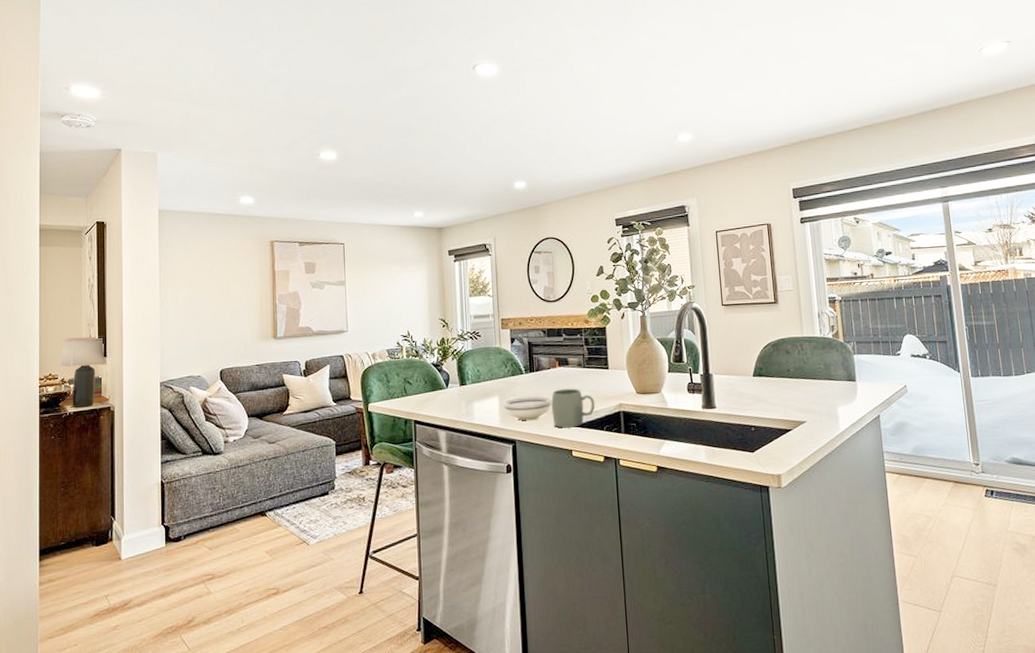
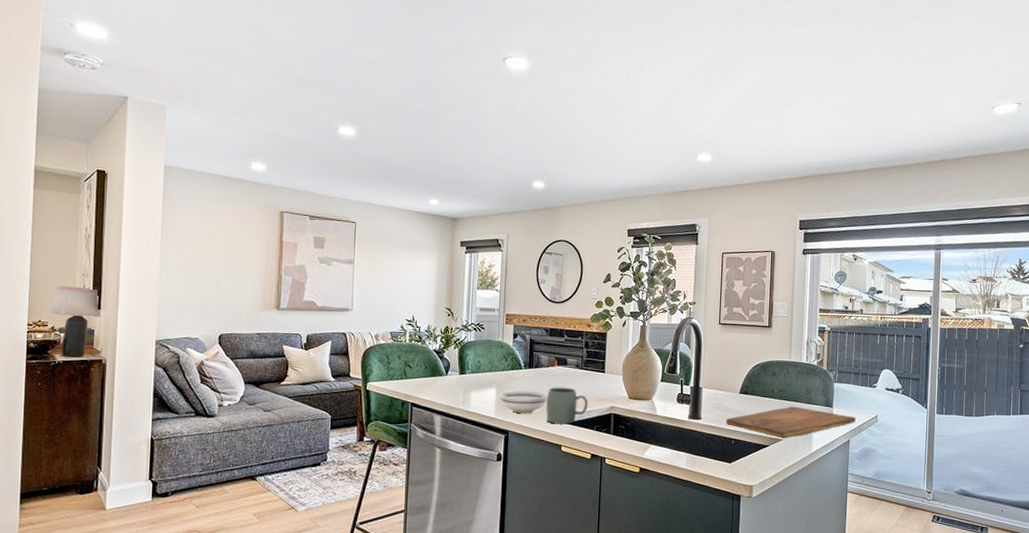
cutting board: none [742,384,883,420] -> present [726,406,856,438]

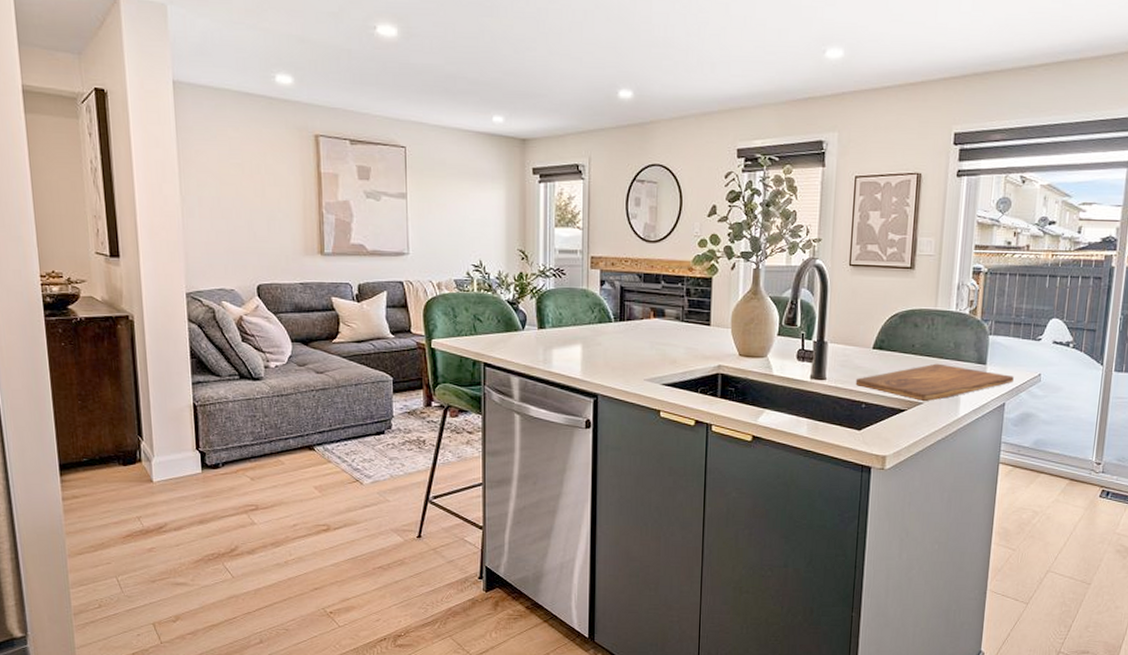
books: present [49,327,102,355] -> none [68,278,128,311]
table lamp: present [50,286,100,358] -> none [63,230,120,314]
bowl: present [499,390,548,414] -> none [586,347,643,375]
mug: present [546,387,589,425] -> none [641,343,691,387]

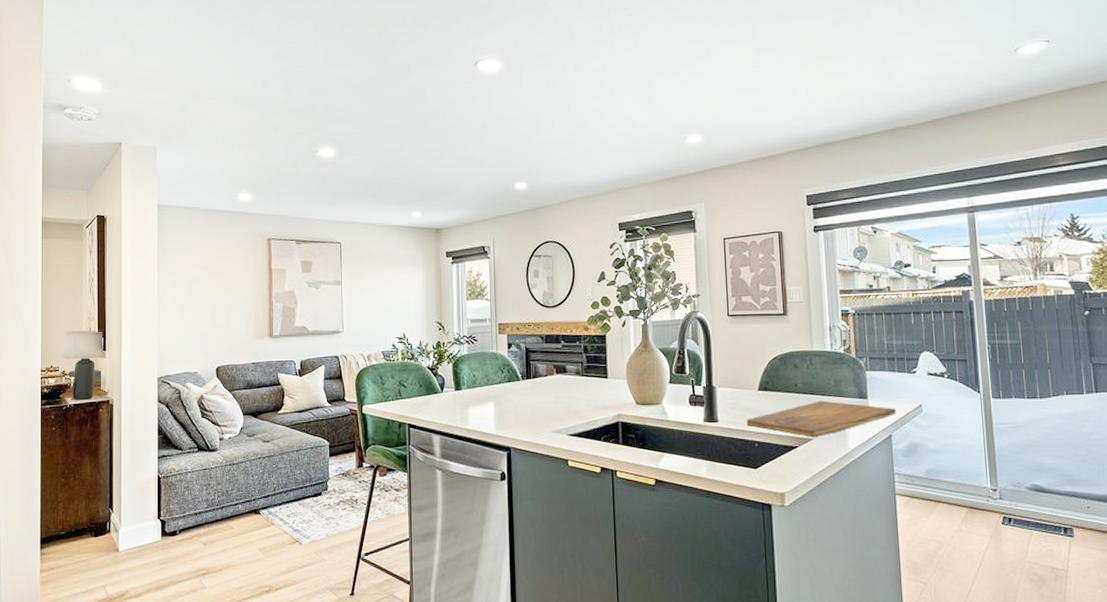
table lamp: none [63,230,120,314] -> present [60,330,106,401]
books: none [68,278,128,311] -> present [61,370,109,398]

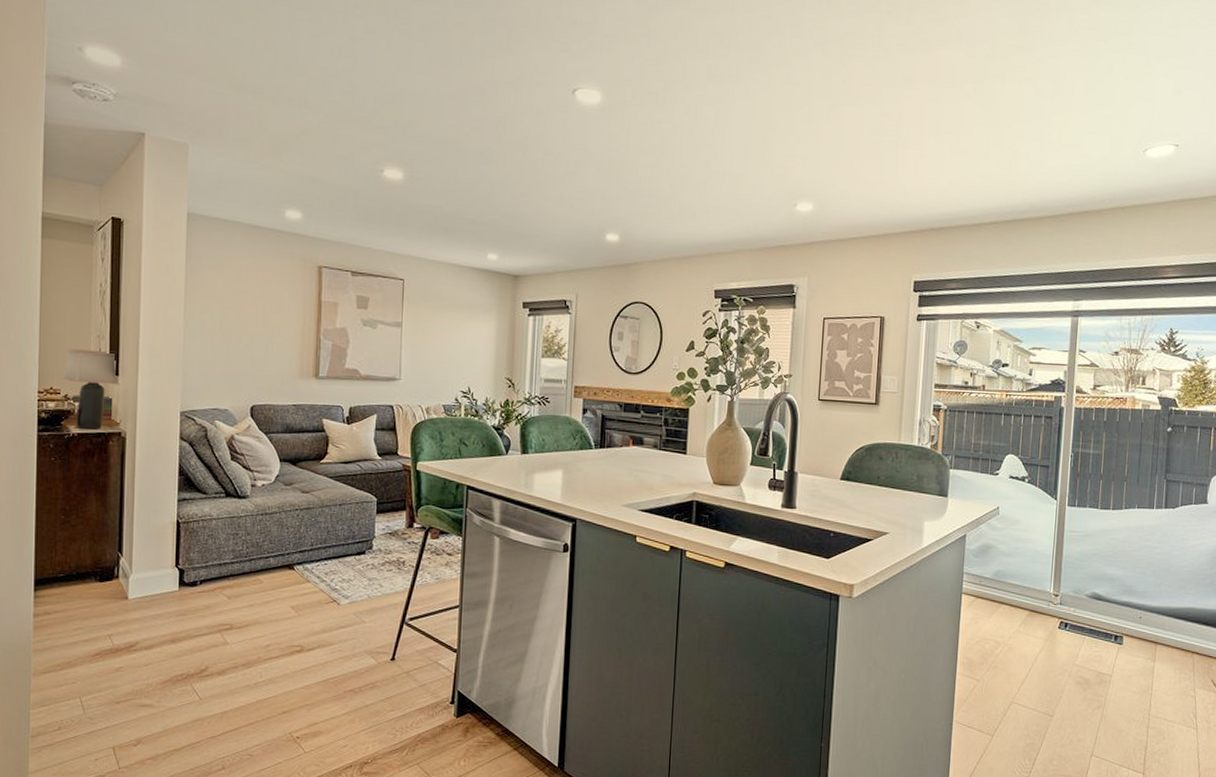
cutting board: present [746,400,896,437] -> none [824,495,974,531]

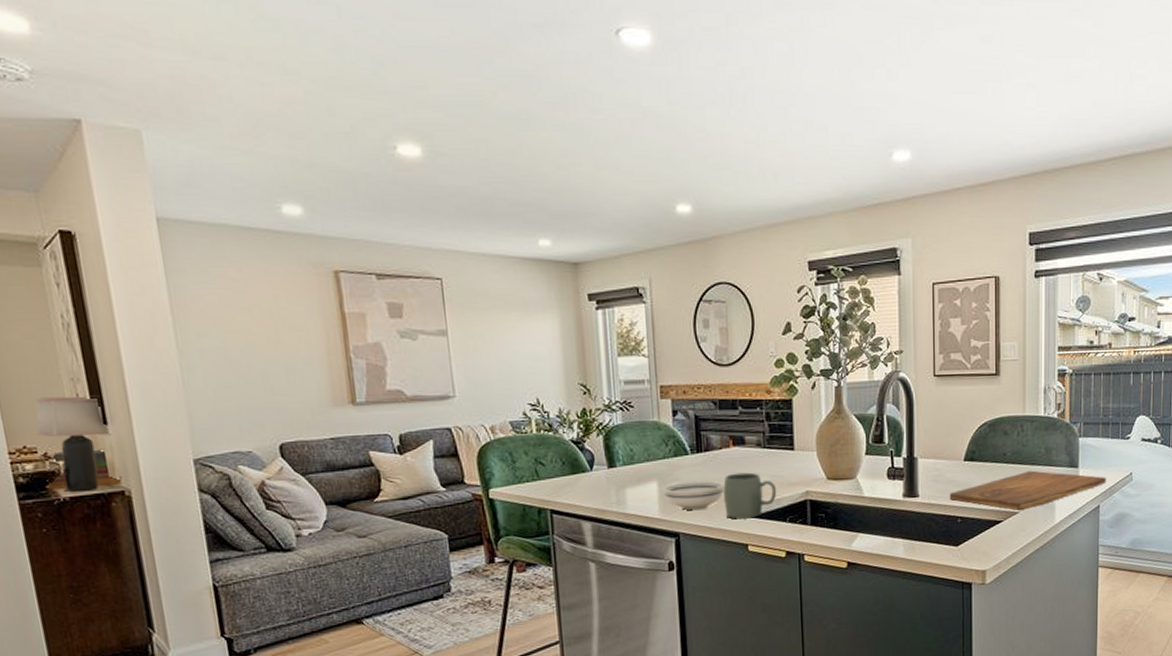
bowl: none [566,472,621,500] -> present [663,480,725,511]
mug: none [619,469,668,512] -> present [723,472,777,519]
cutting board: none [824,495,974,531] -> present [949,470,1106,510]

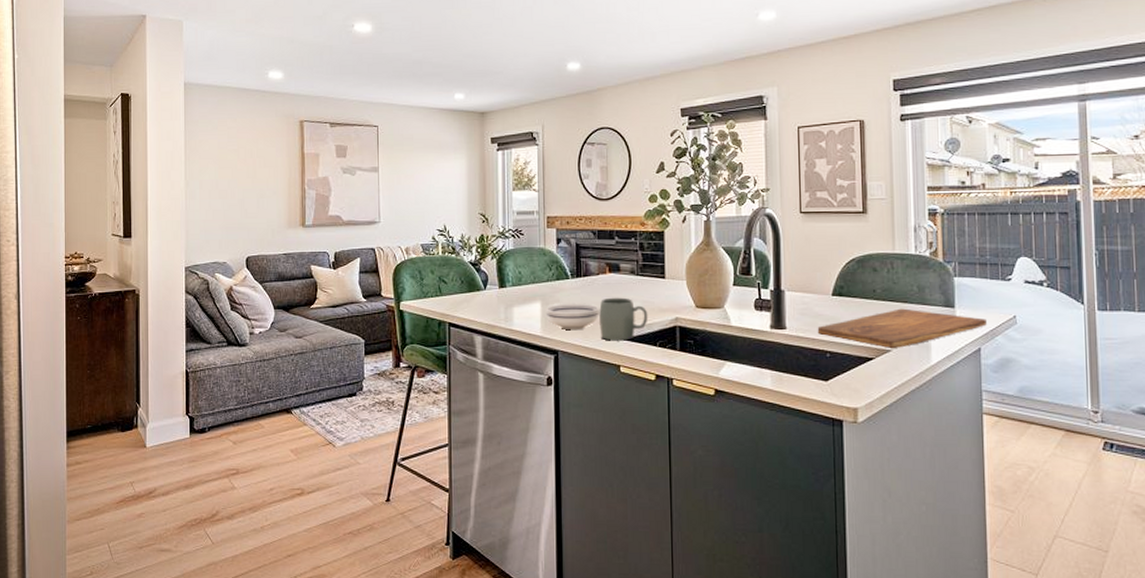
table lamp: present [35,396,109,493] -> none [85,215,131,290]
books: present [46,450,123,489] -> none [86,257,135,286]

